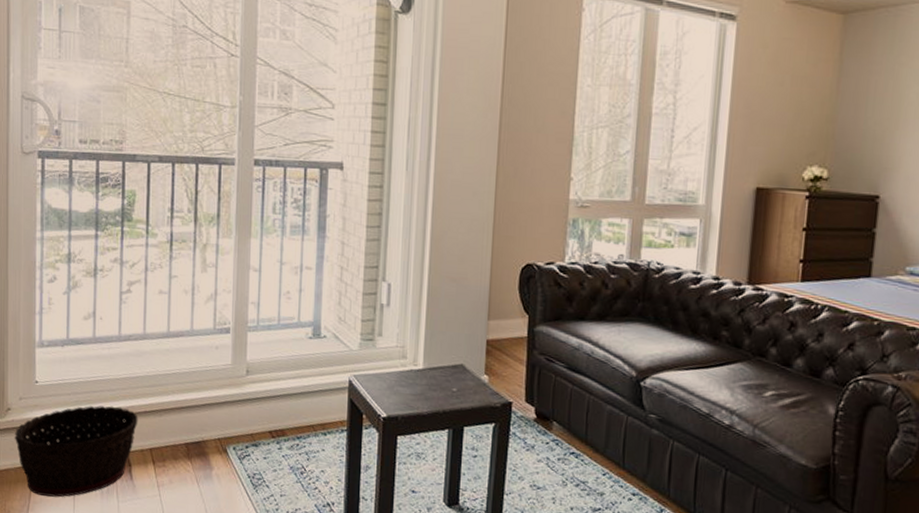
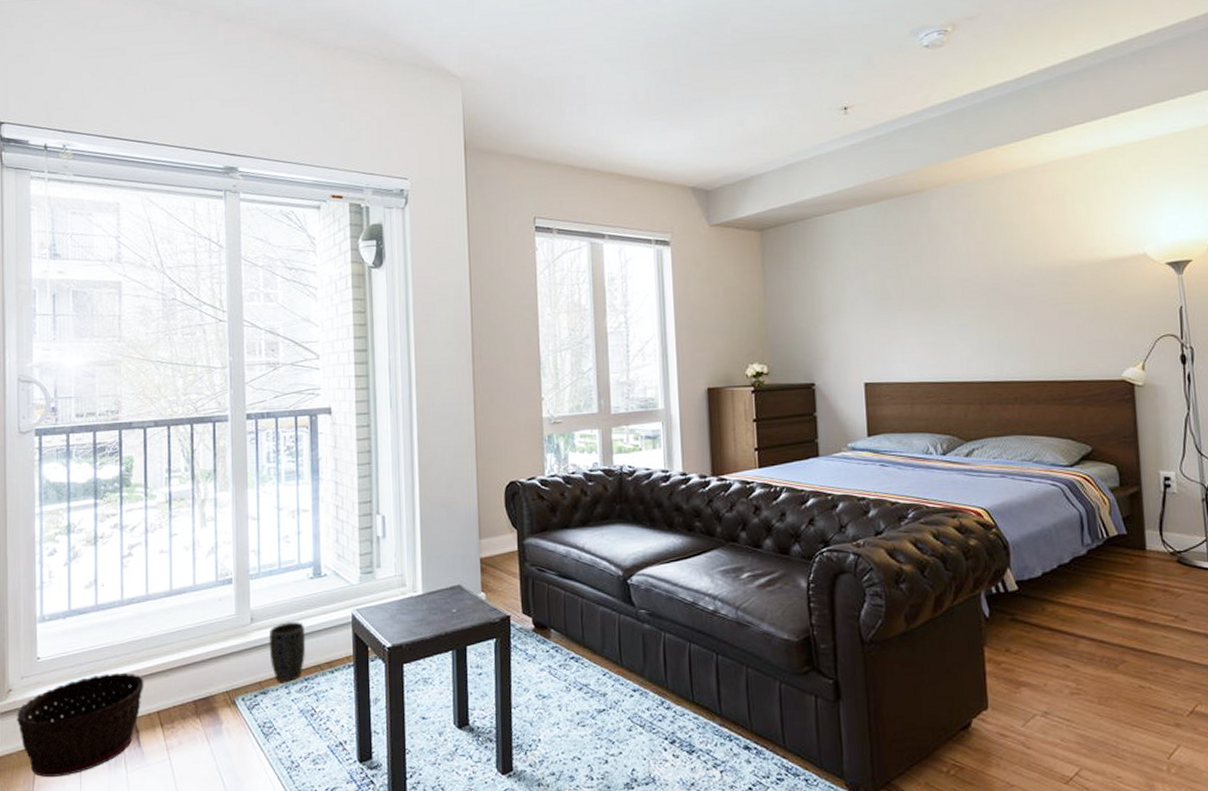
plant pot: none [263,378,301,438] -> present [269,621,306,682]

